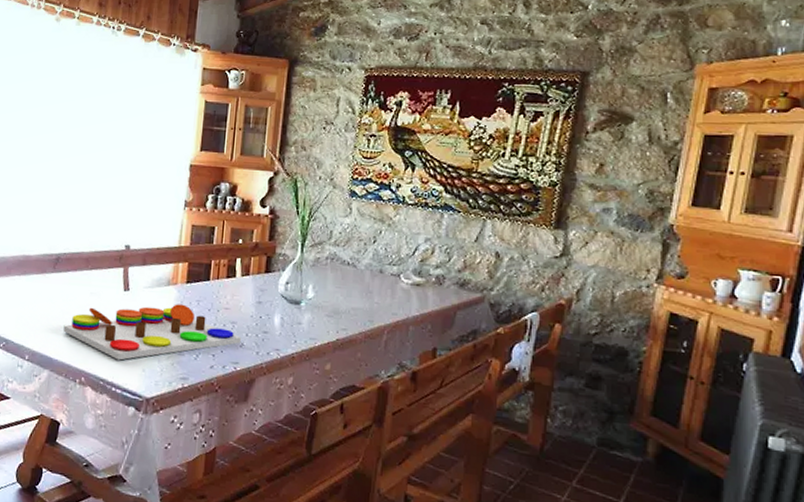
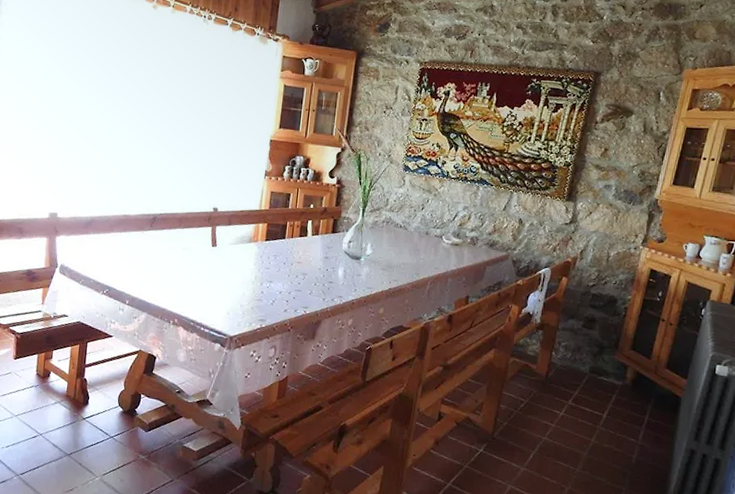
board game: present [63,304,242,361] -> none [159,258,311,305]

